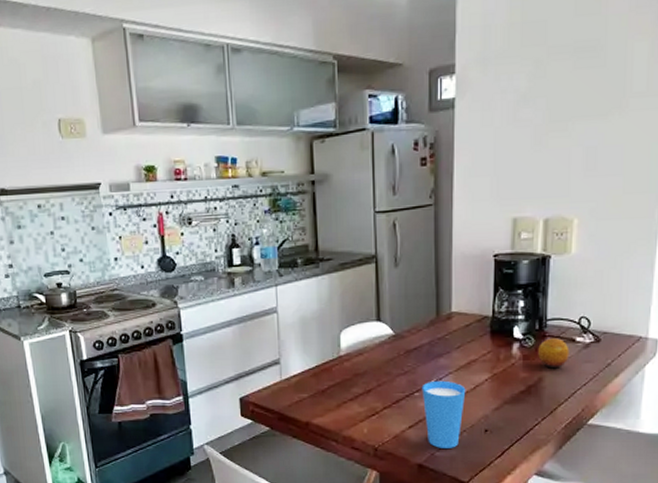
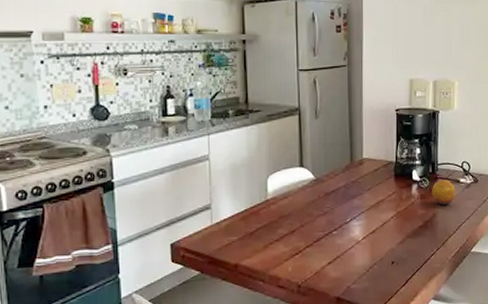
cup: present [421,380,466,448] -> none [339,219,376,281]

